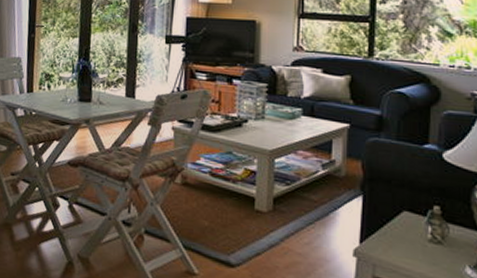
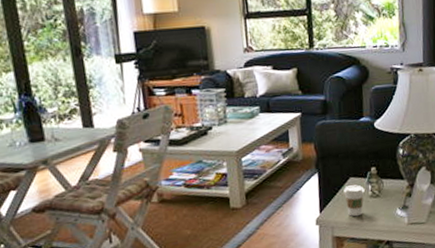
coffee cup: none [393,220,422,261] -> present [343,184,365,217]

